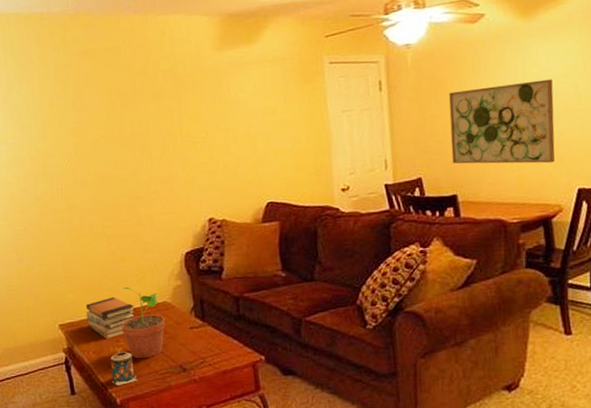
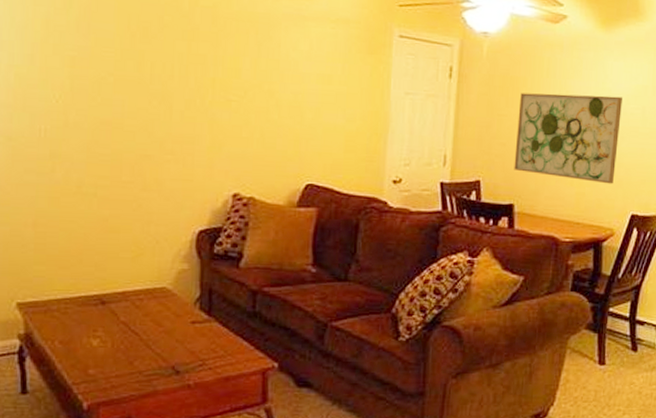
book stack: present [85,297,135,339] -> none [57,275,124,327]
candle: present [110,352,138,385] -> none [80,344,115,386]
potted plant: present [121,286,165,359] -> none [102,264,161,355]

